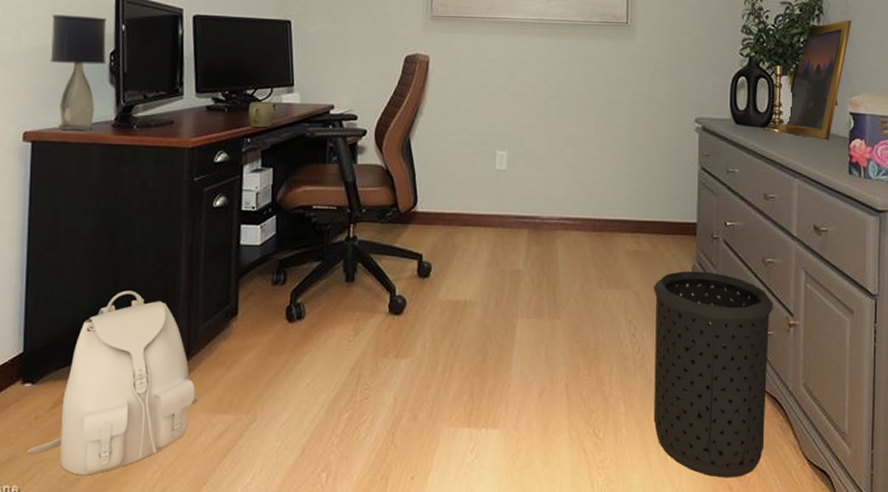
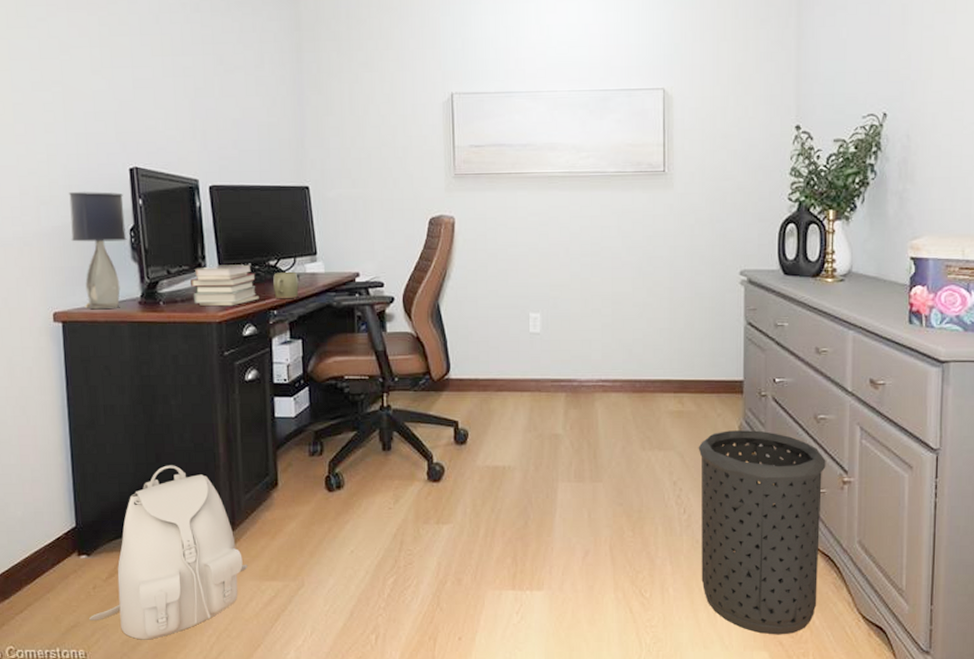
books: none [166,92,234,133] -> present [191,264,259,307]
picture frame: present [777,20,852,140] -> none [830,156,914,289]

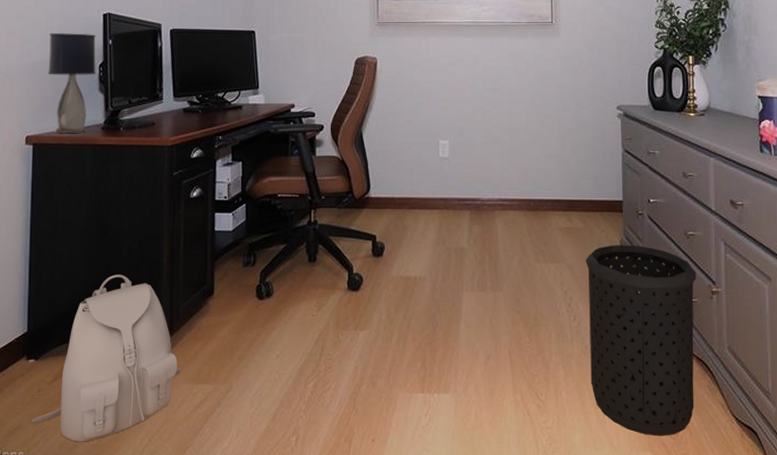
books: present [191,264,259,307] -> none [148,96,207,132]
mug: present [273,271,299,299] -> none [220,102,242,126]

